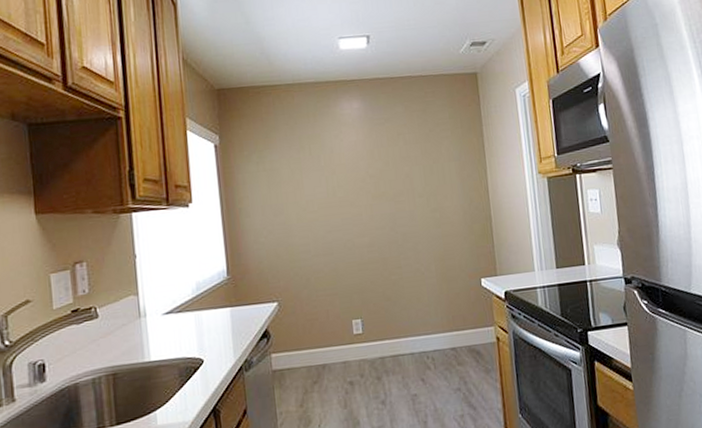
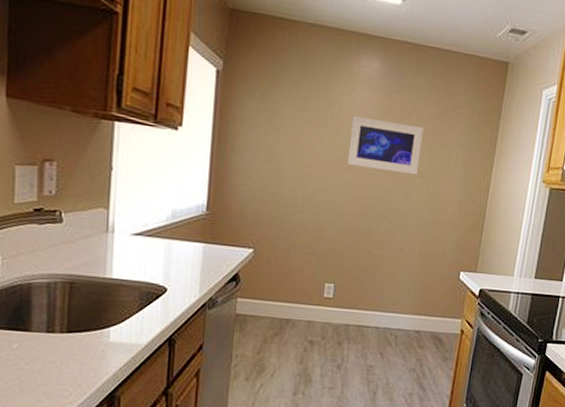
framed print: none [345,150,417,202] -> present [347,115,424,175]

